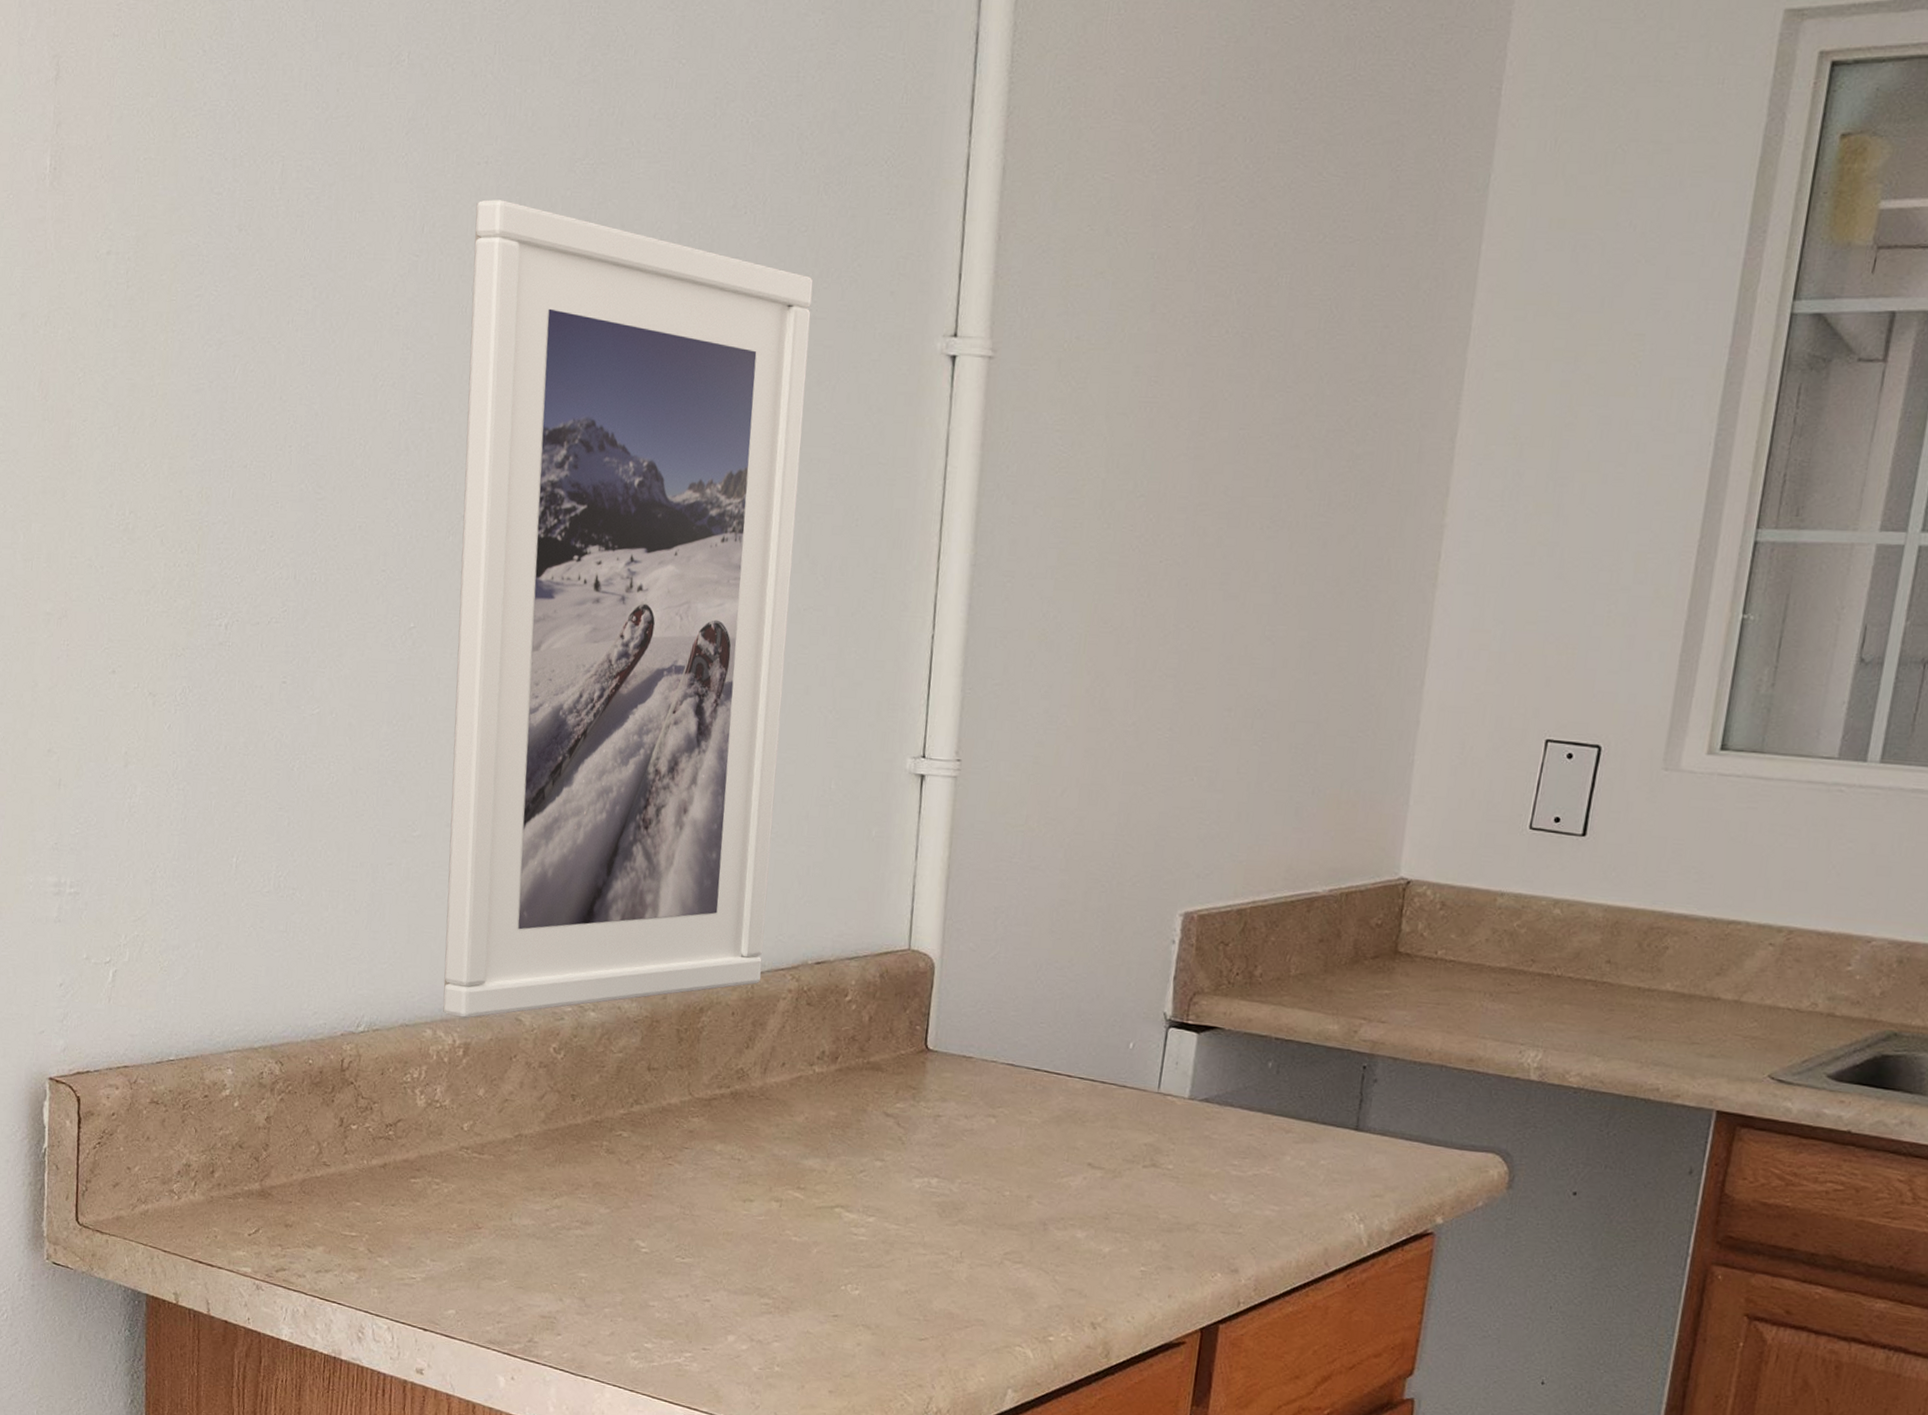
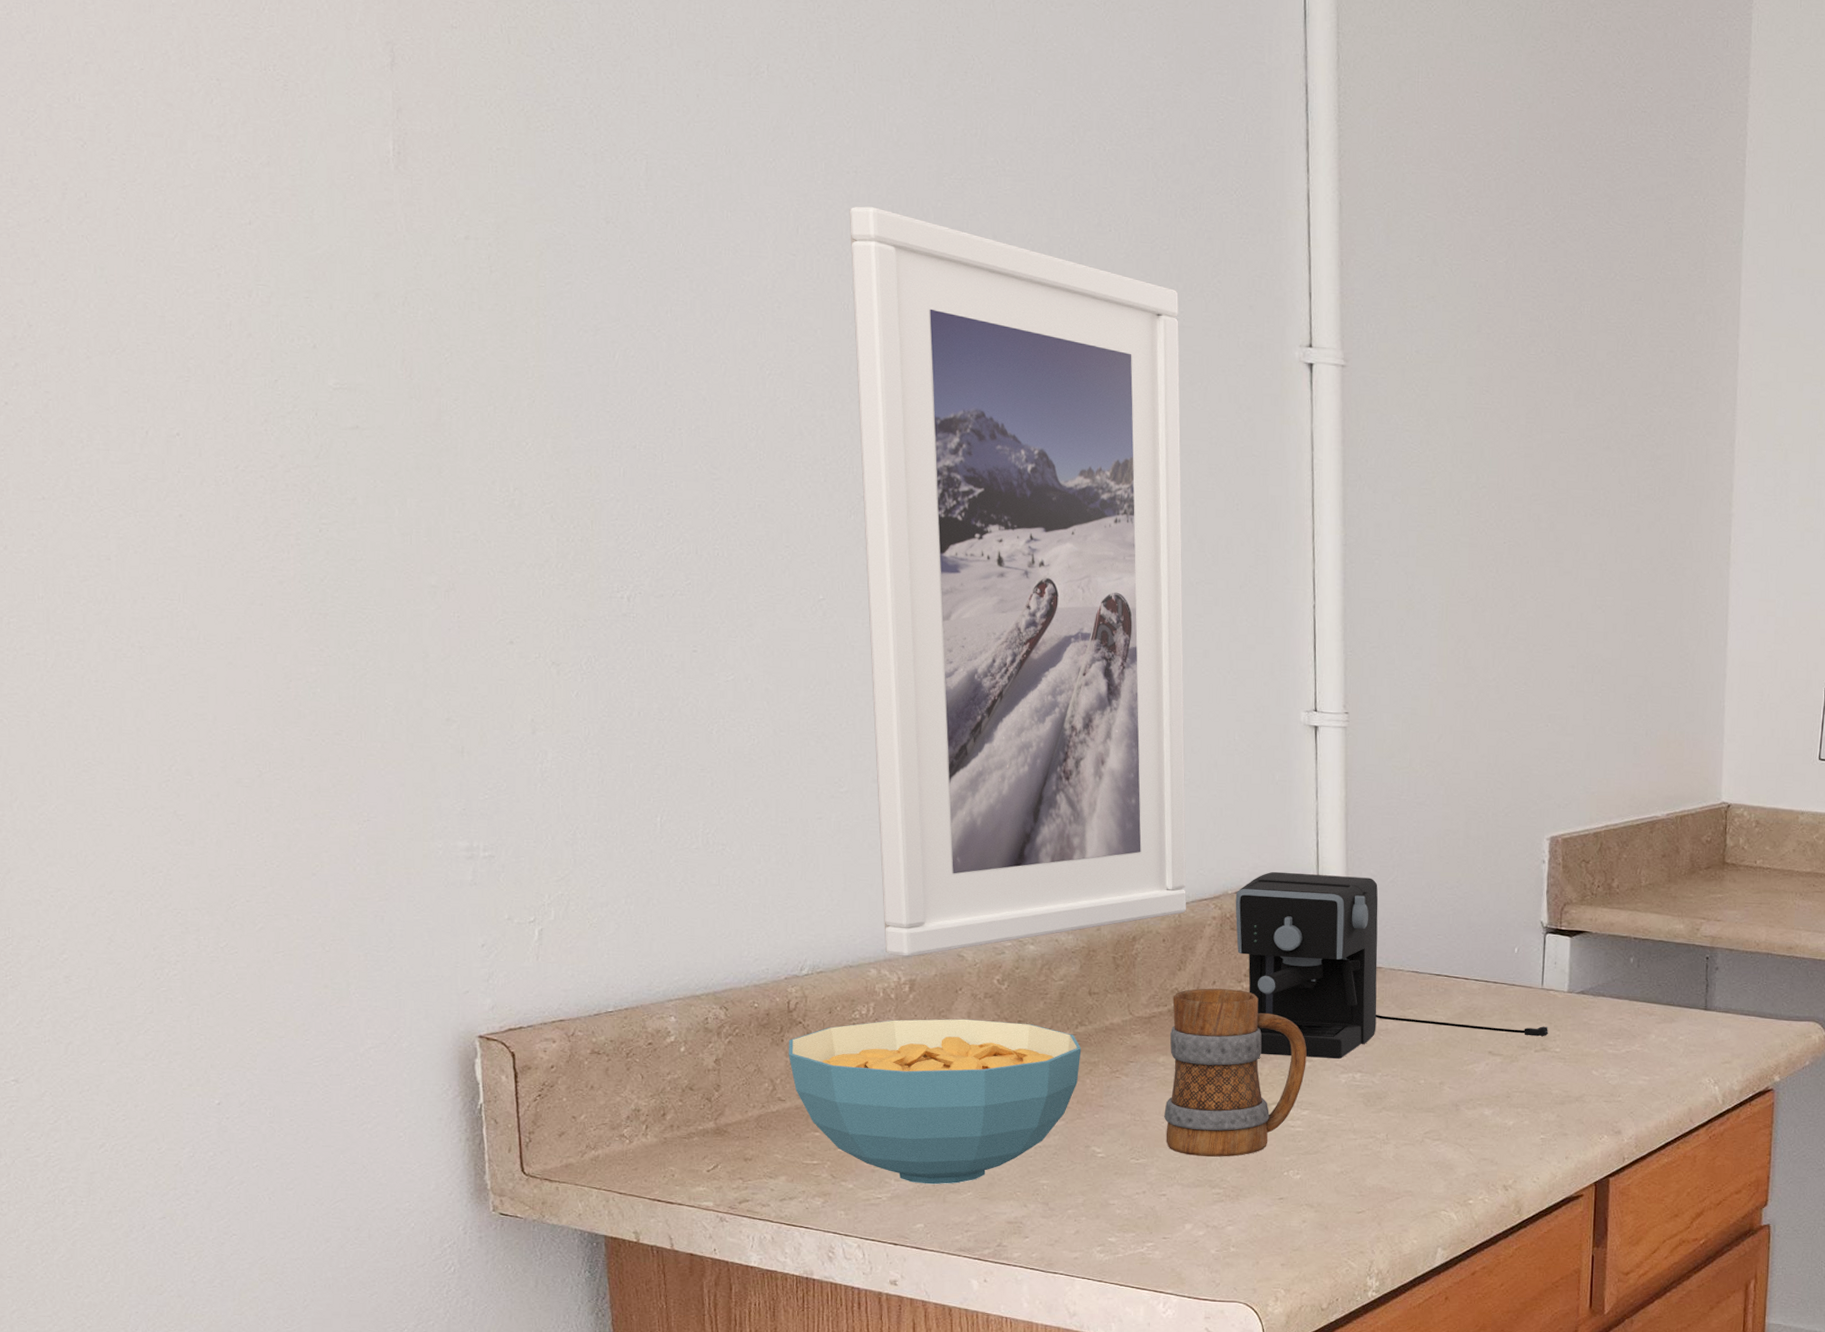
cereal bowl: none [337,1085,635,1269] -> present [788,1018,1082,1185]
mug: none [715,1070,880,1264] -> present [1164,988,1307,1157]
coffee maker: none [812,940,1162,1160] -> present [1235,871,1548,1059]

